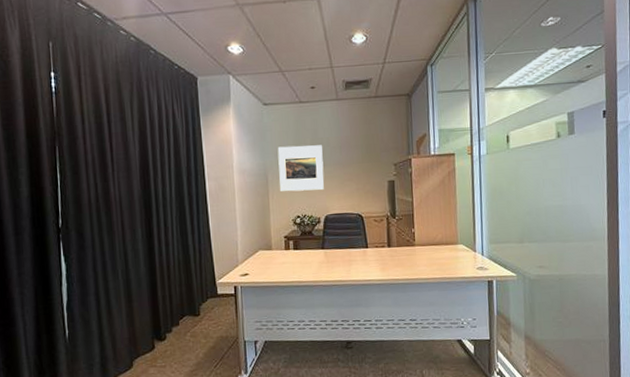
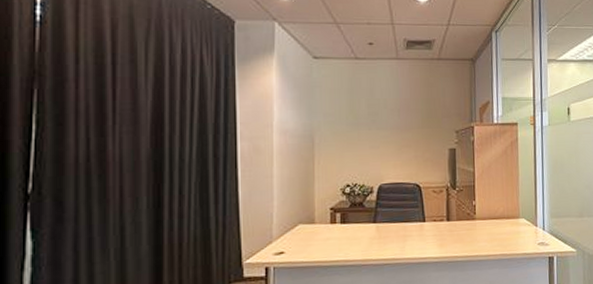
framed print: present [277,145,324,192] -> none [327,105,380,157]

